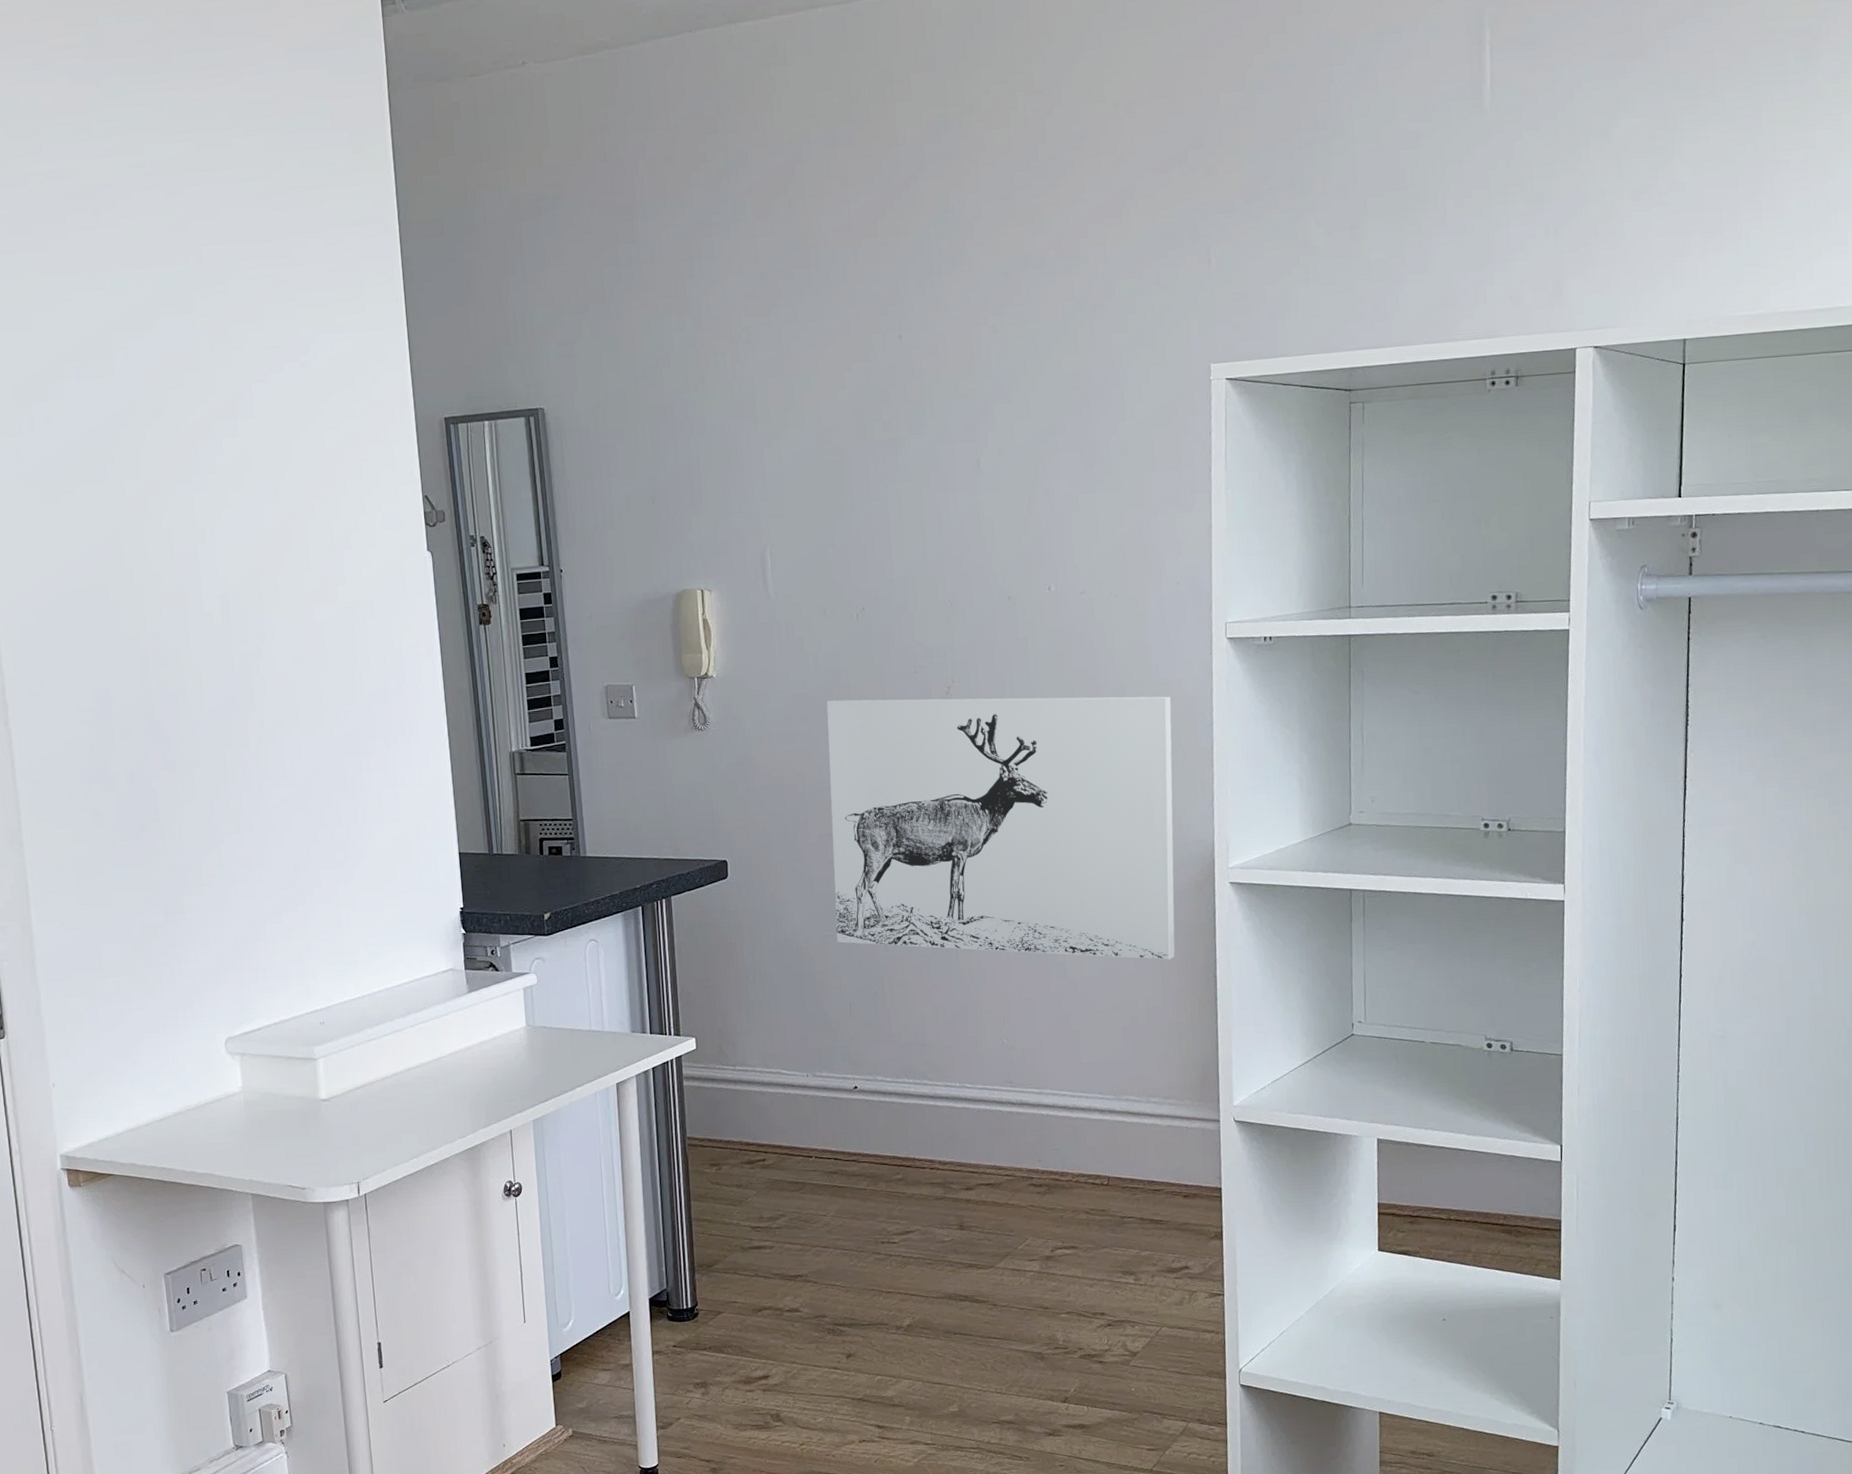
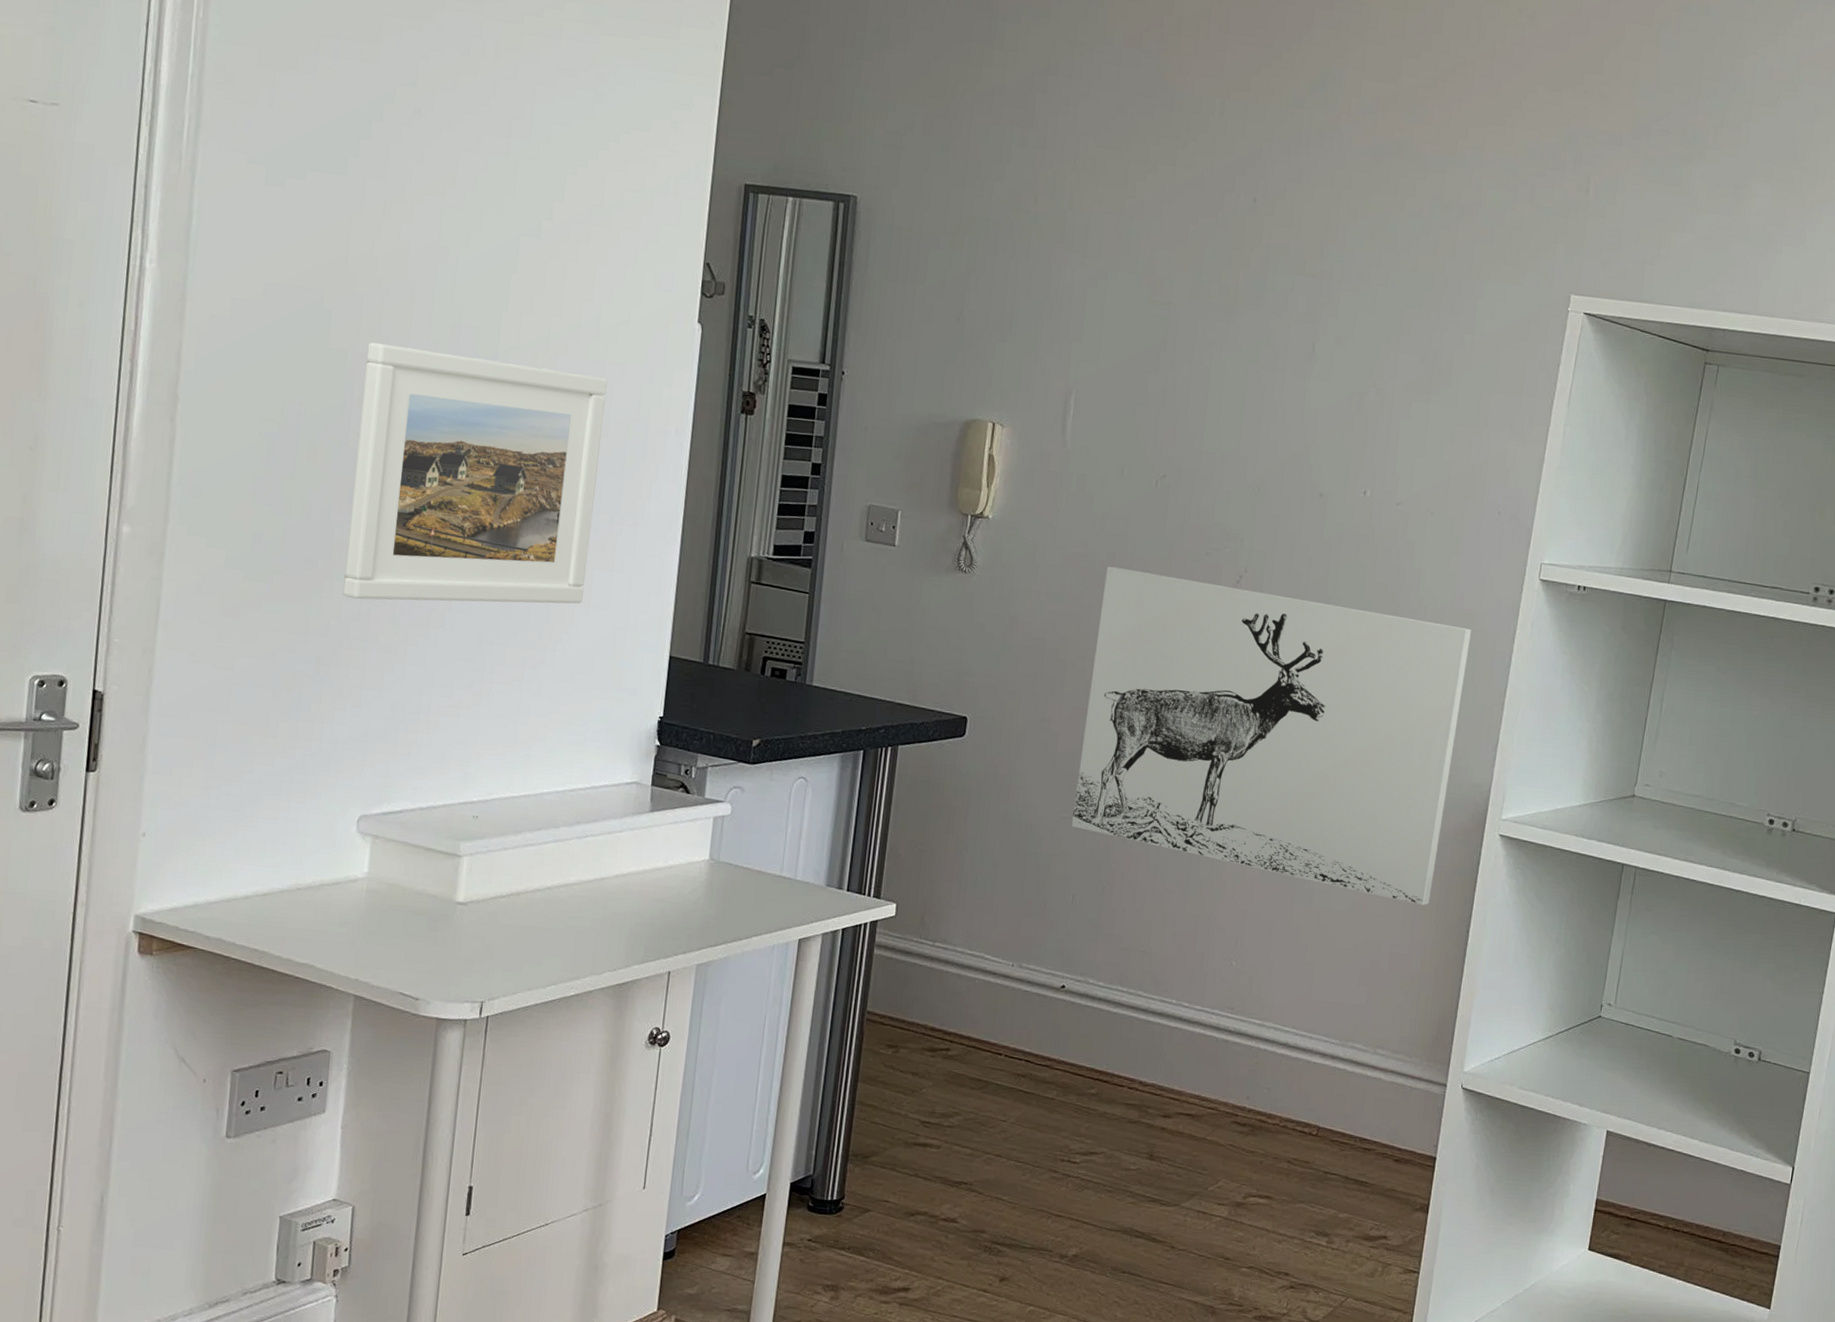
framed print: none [153,616,376,852] -> present [343,342,608,604]

